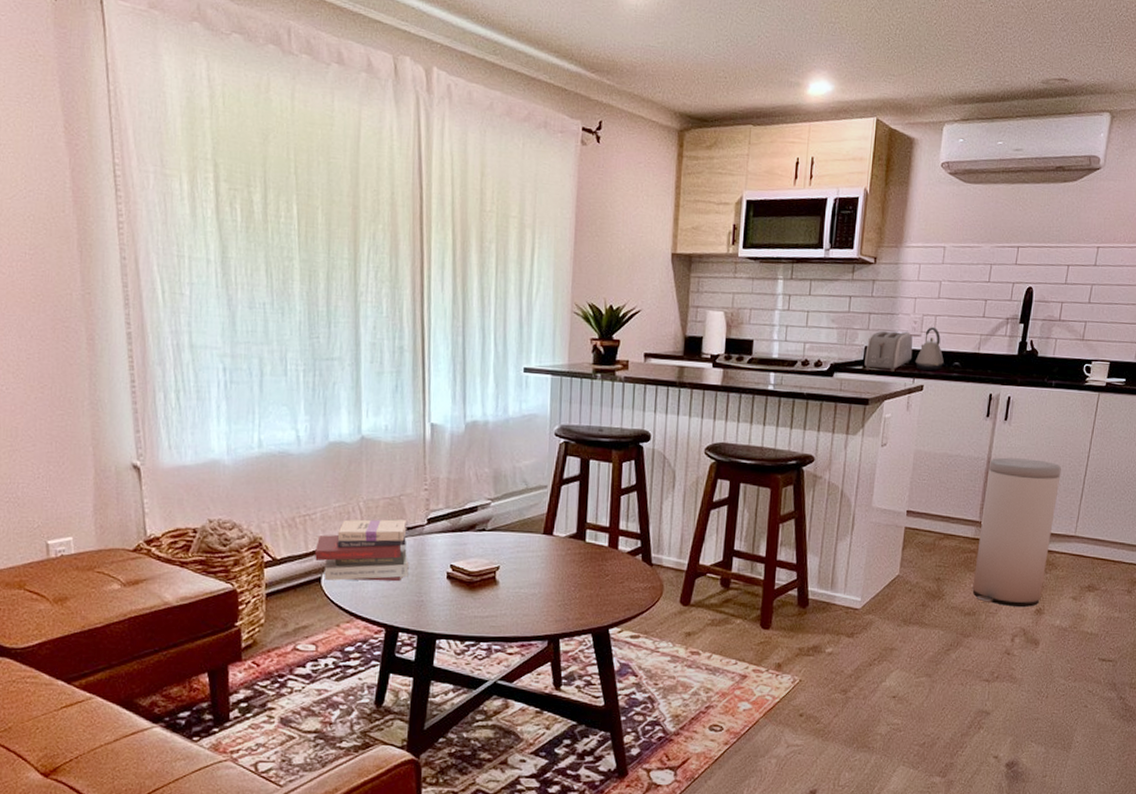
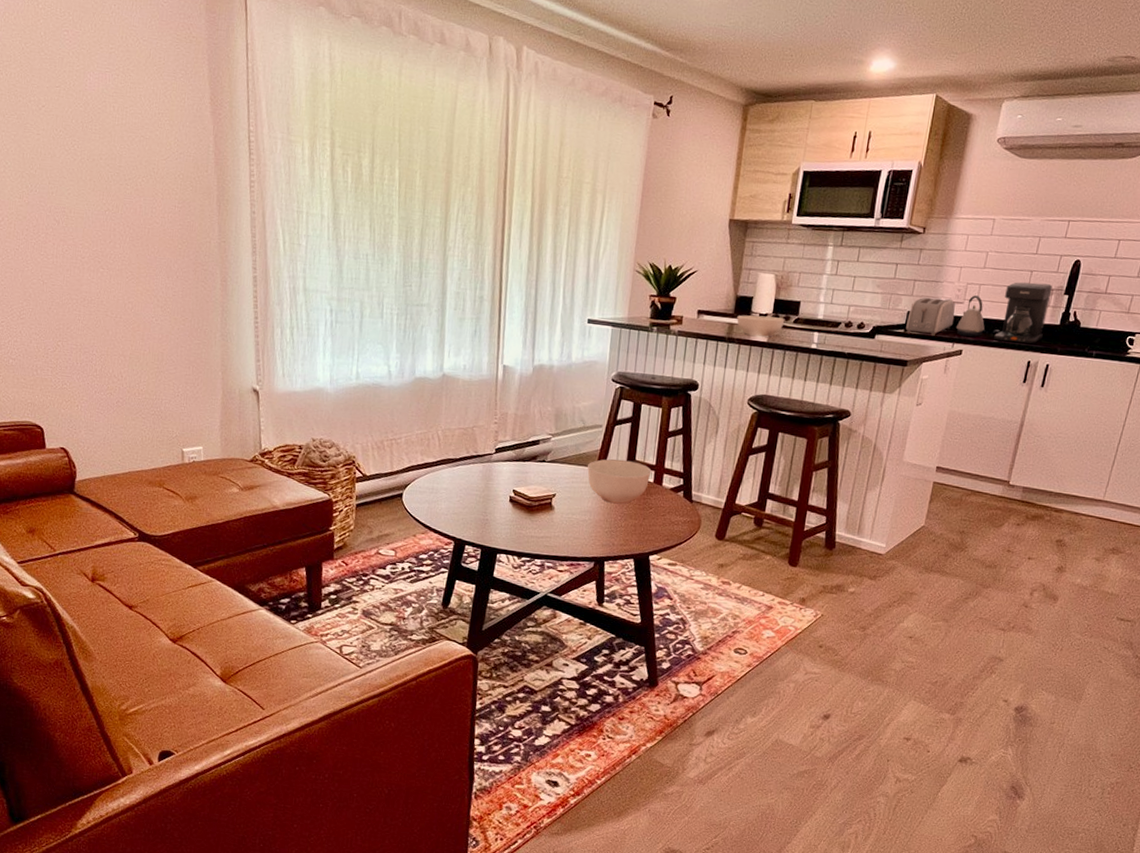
books: present [315,519,409,581] -> none [398,445,478,501]
bowl: none [533,522,605,573] -> present [587,459,652,504]
bowl: none [687,356,738,380] -> present [737,315,785,337]
coffee maker: none [954,312,1008,377] -> present [994,282,1053,345]
pedal bin: present [972,457,1061,607] -> none [995,422,1095,564]

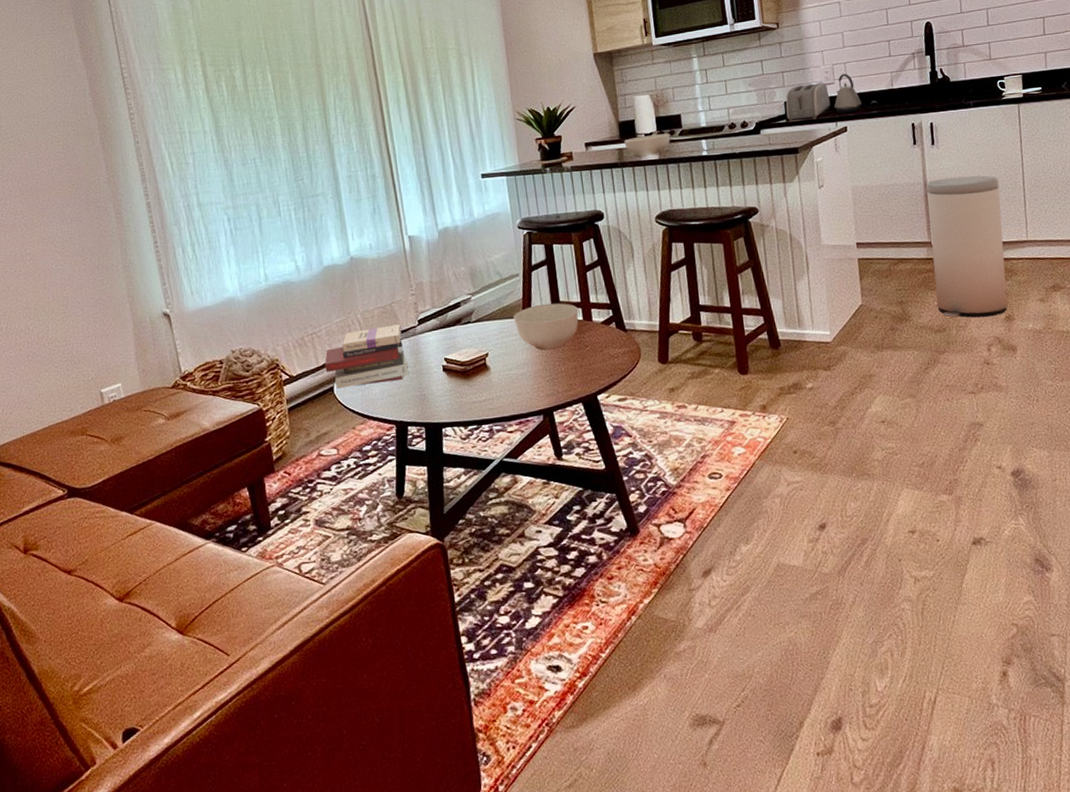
books: none [398,445,478,501] -> present [325,324,409,390]
coffee maker: present [994,282,1053,345] -> none [870,49,919,111]
pedal bin: none [995,422,1095,564] -> present [926,175,1008,318]

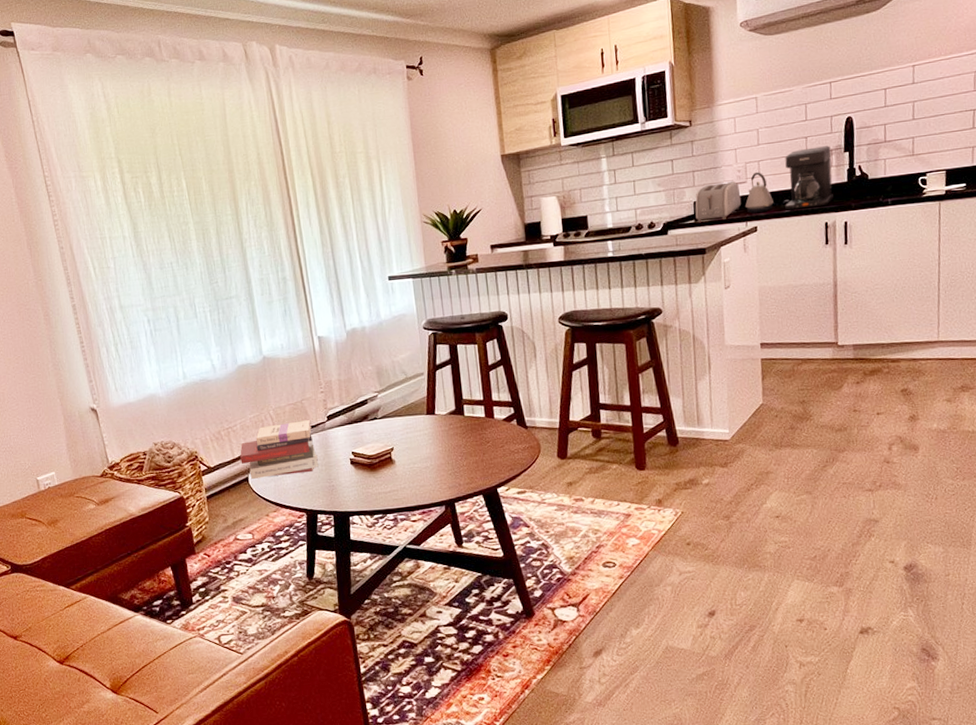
bowl: present [513,302,579,350] -> none [417,400,481,446]
bowl: present [624,133,671,157] -> none [529,235,577,259]
coffee maker: none [870,49,919,111] -> present [785,146,835,211]
pedal bin: present [926,175,1008,318] -> none [836,275,913,417]

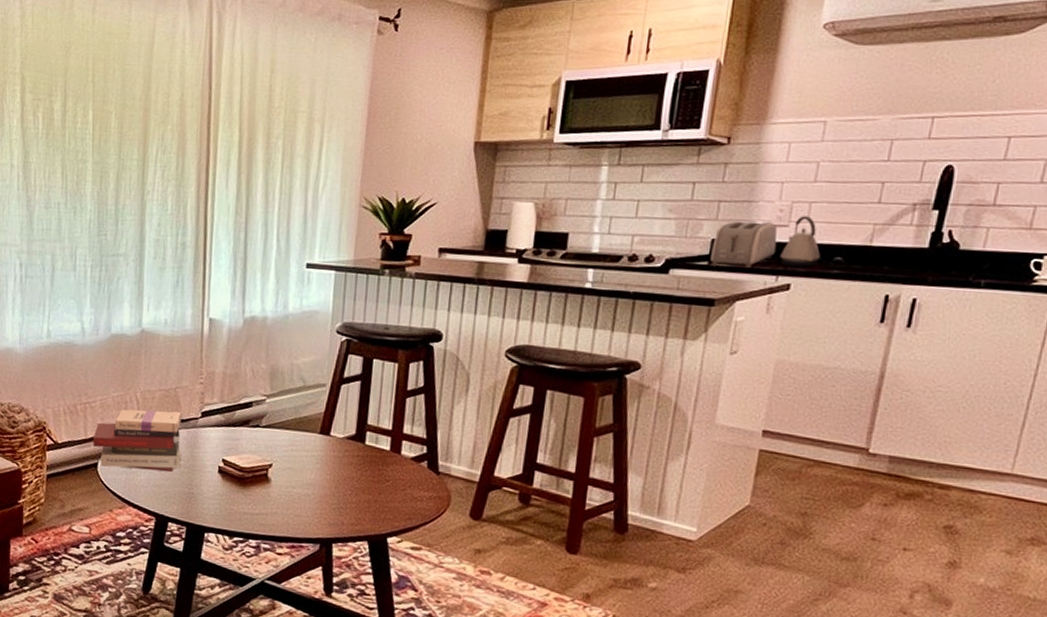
coffee maker: present [785,146,835,211] -> none [834,196,915,274]

